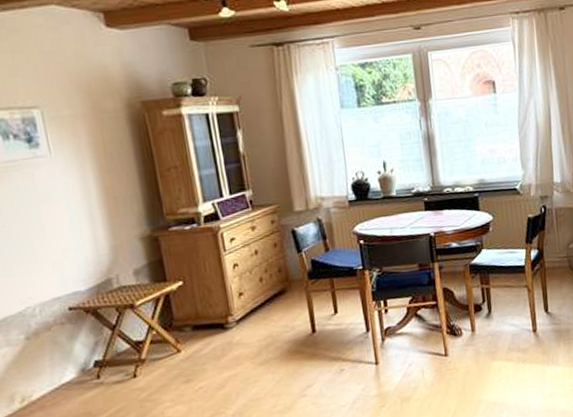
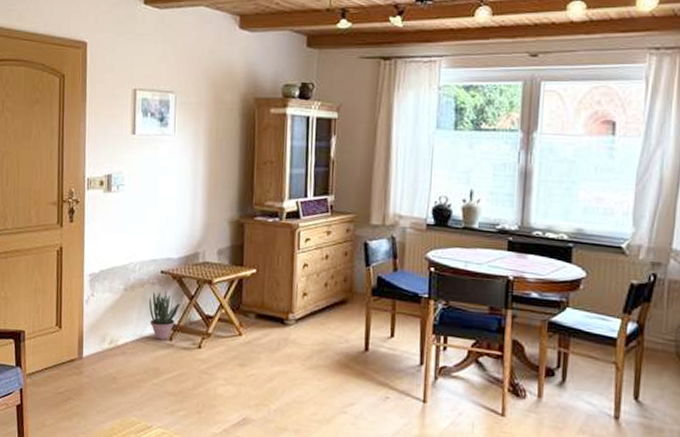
potted plant: none [61,328,102,382] -> present [149,291,180,340]

